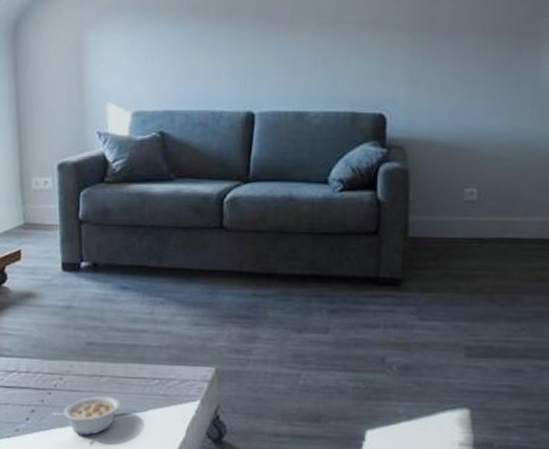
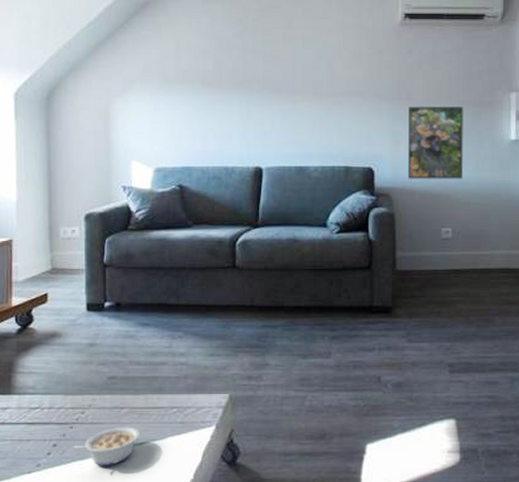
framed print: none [427,39,500,129] -> present [408,107,463,179]

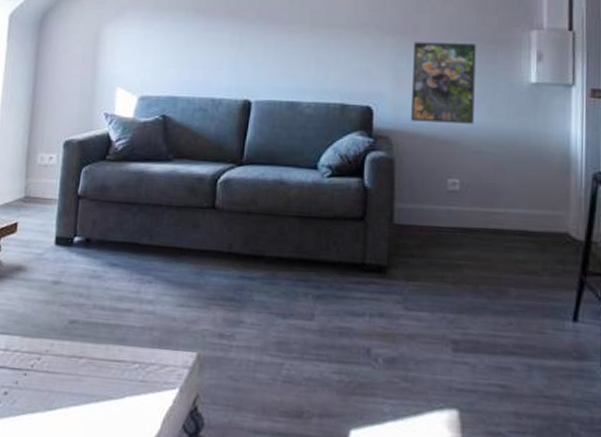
legume: present [73,426,141,466] -> none [25,378,97,424]

